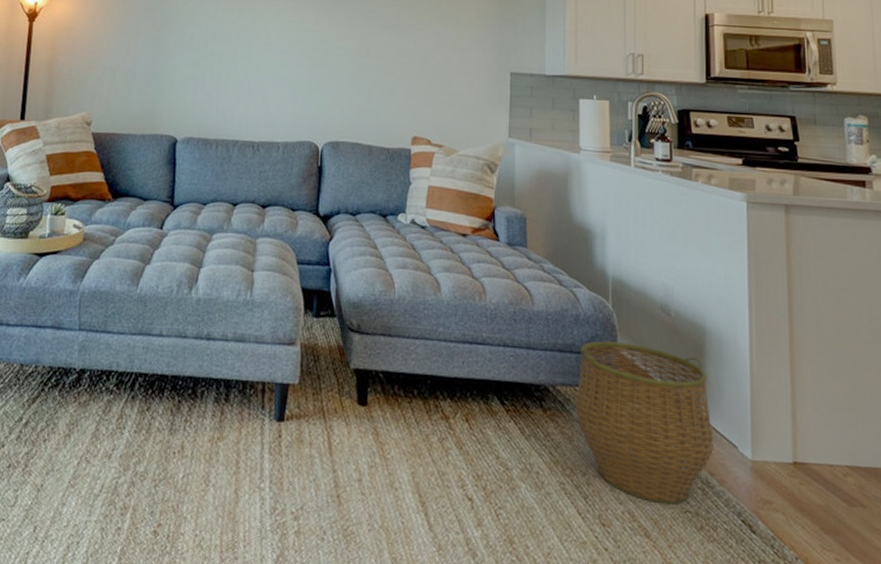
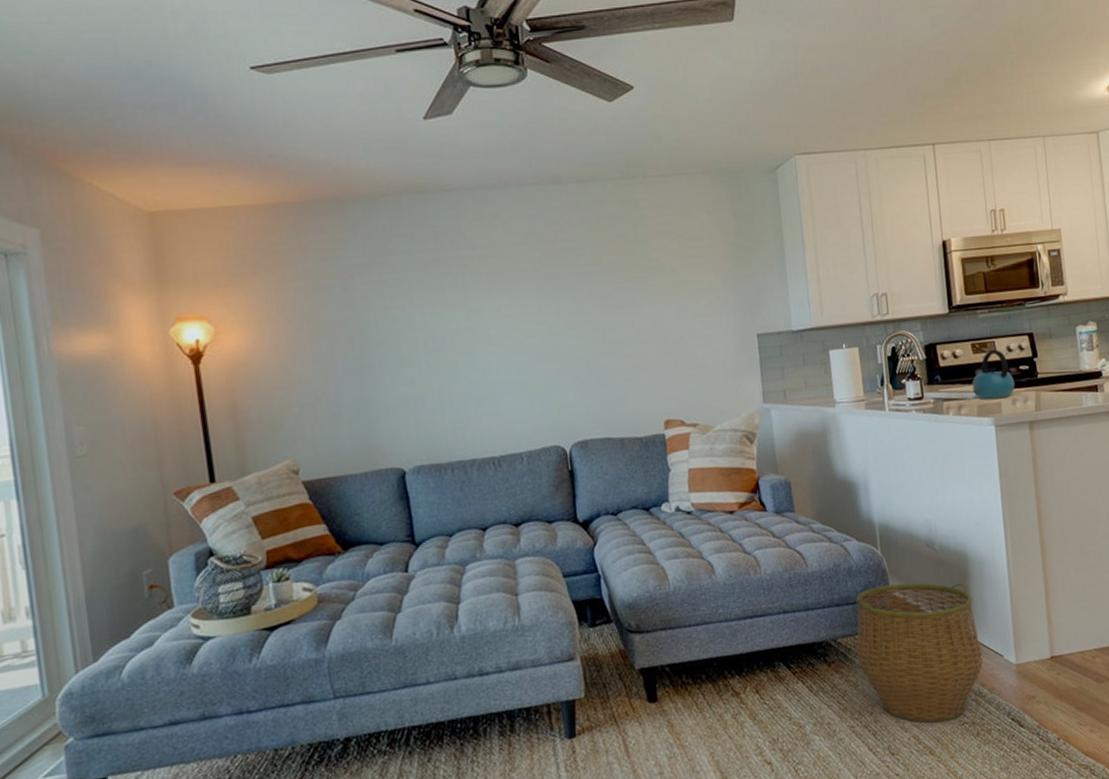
kettle: none [725,125,773,178] -> present [972,349,1016,401]

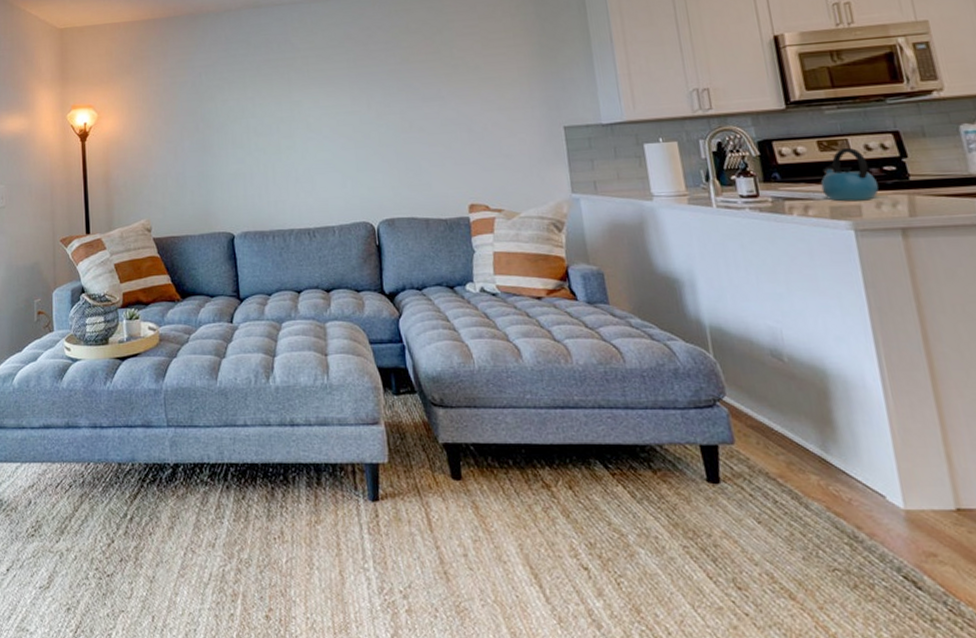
basket: present [855,583,984,723] -> none [684,393,858,562]

